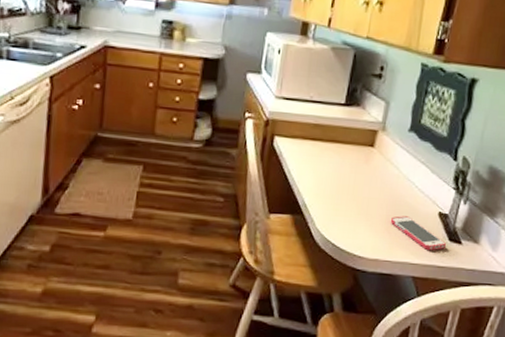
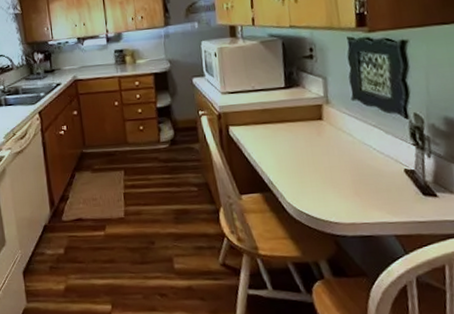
smartphone: present [390,216,446,251] -> none [357,178,421,208]

